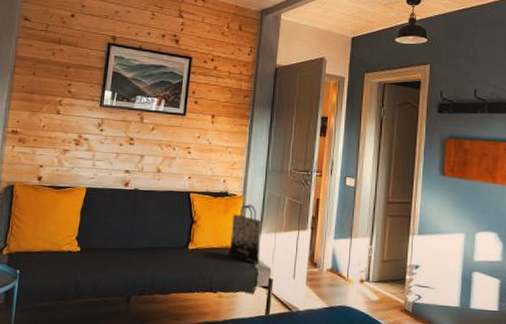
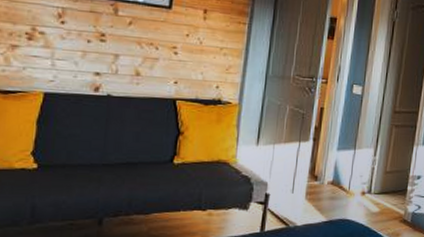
tote bag: present [229,204,263,264] -> none [221,113,261,179]

